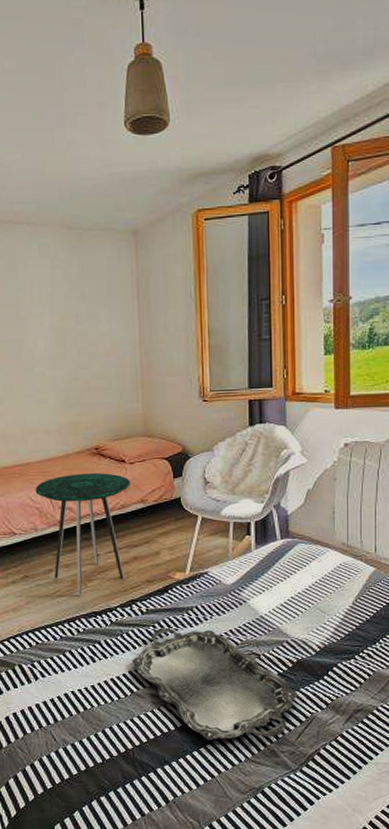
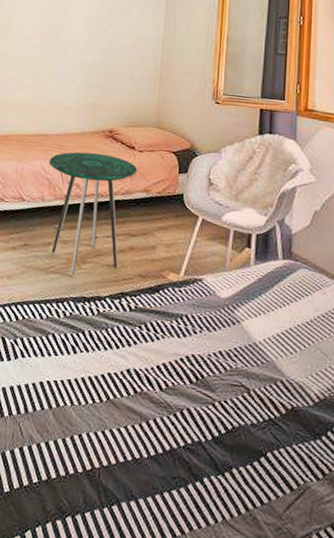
serving tray: present [132,627,298,741] -> none [112,331,290,501]

